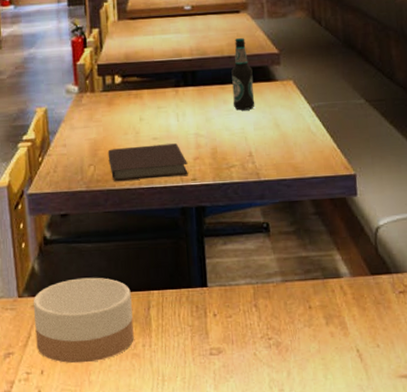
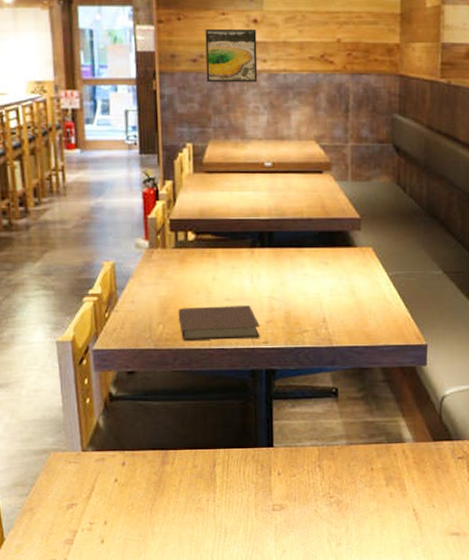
bowl: present [33,277,134,364] -> none [97,434,198,516]
bottle: present [231,37,255,111] -> none [309,199,332,275]

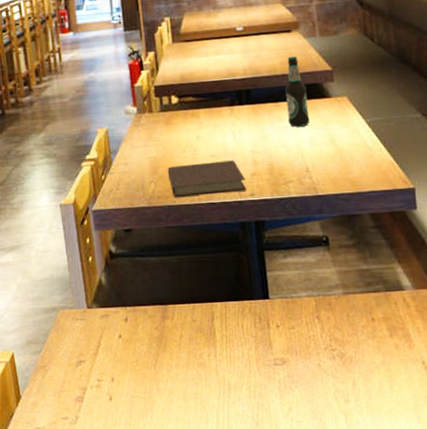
bottle: none [309,199,332,275] -> present [285,56,310,127]

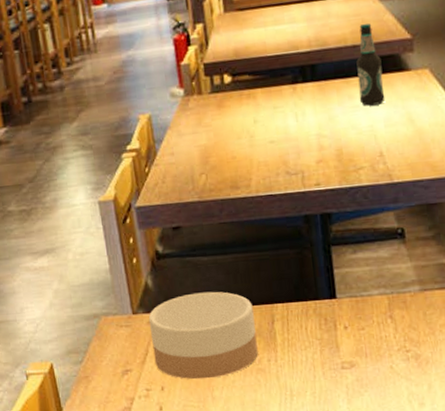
bowl: none [101,289,199,372] -> present [148,291,258,380]
notebook: present [167,160,246,197] -> none [220,146,311,190]

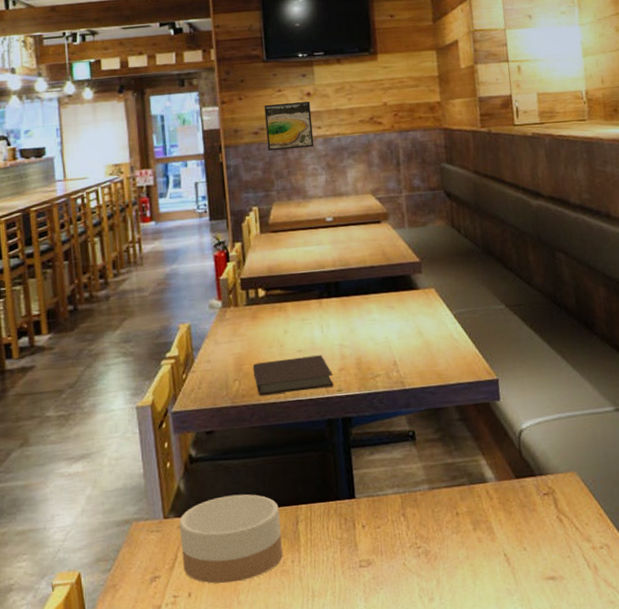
notebook: none [220,146,311,190] -> present [252,355,334,396]
bottle: present [356,23,385,106] -> none [374,247,398,320]

